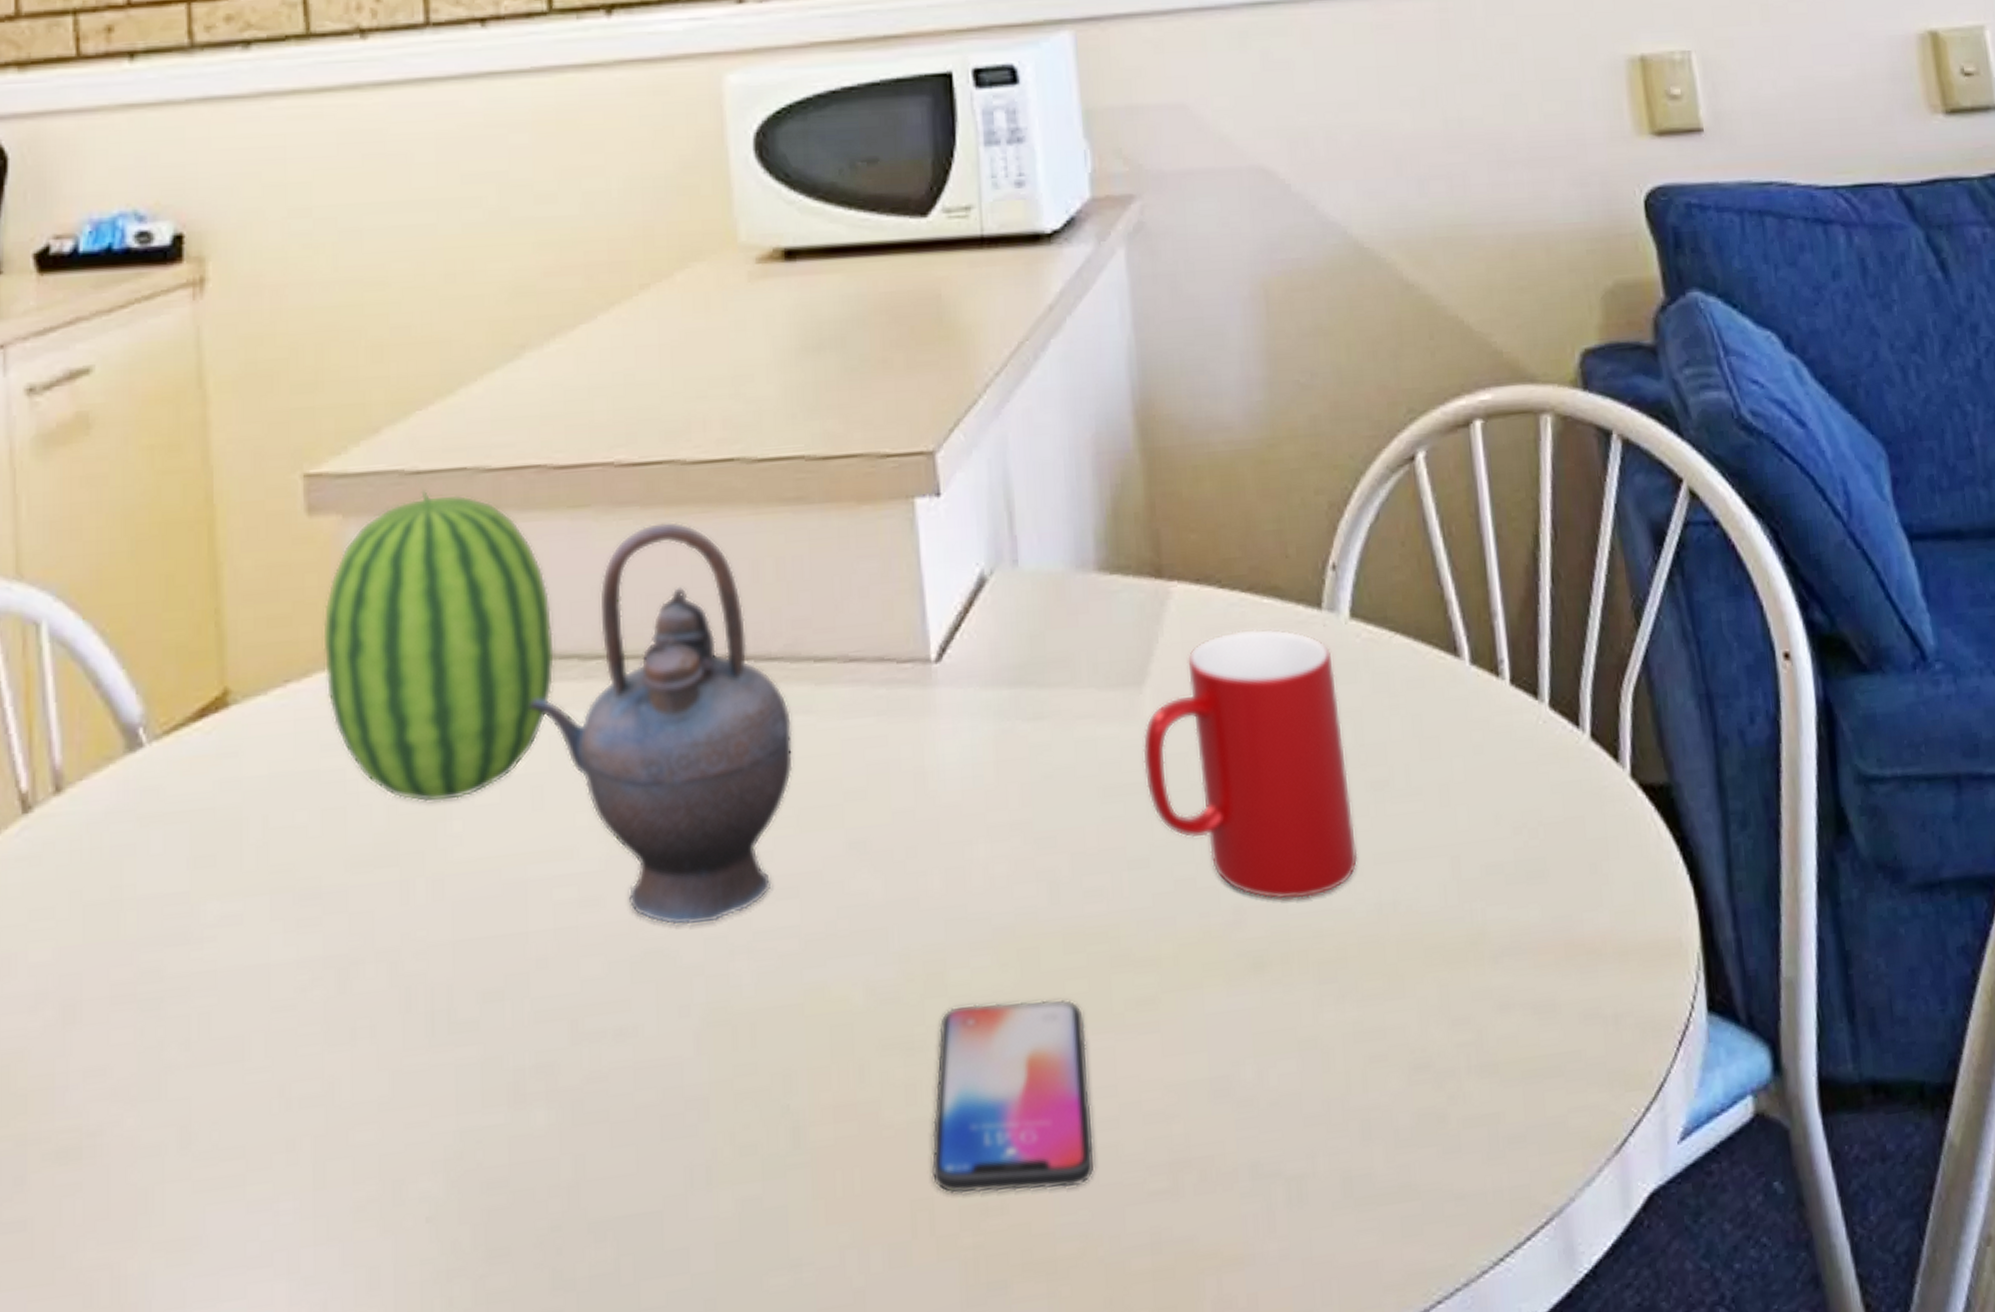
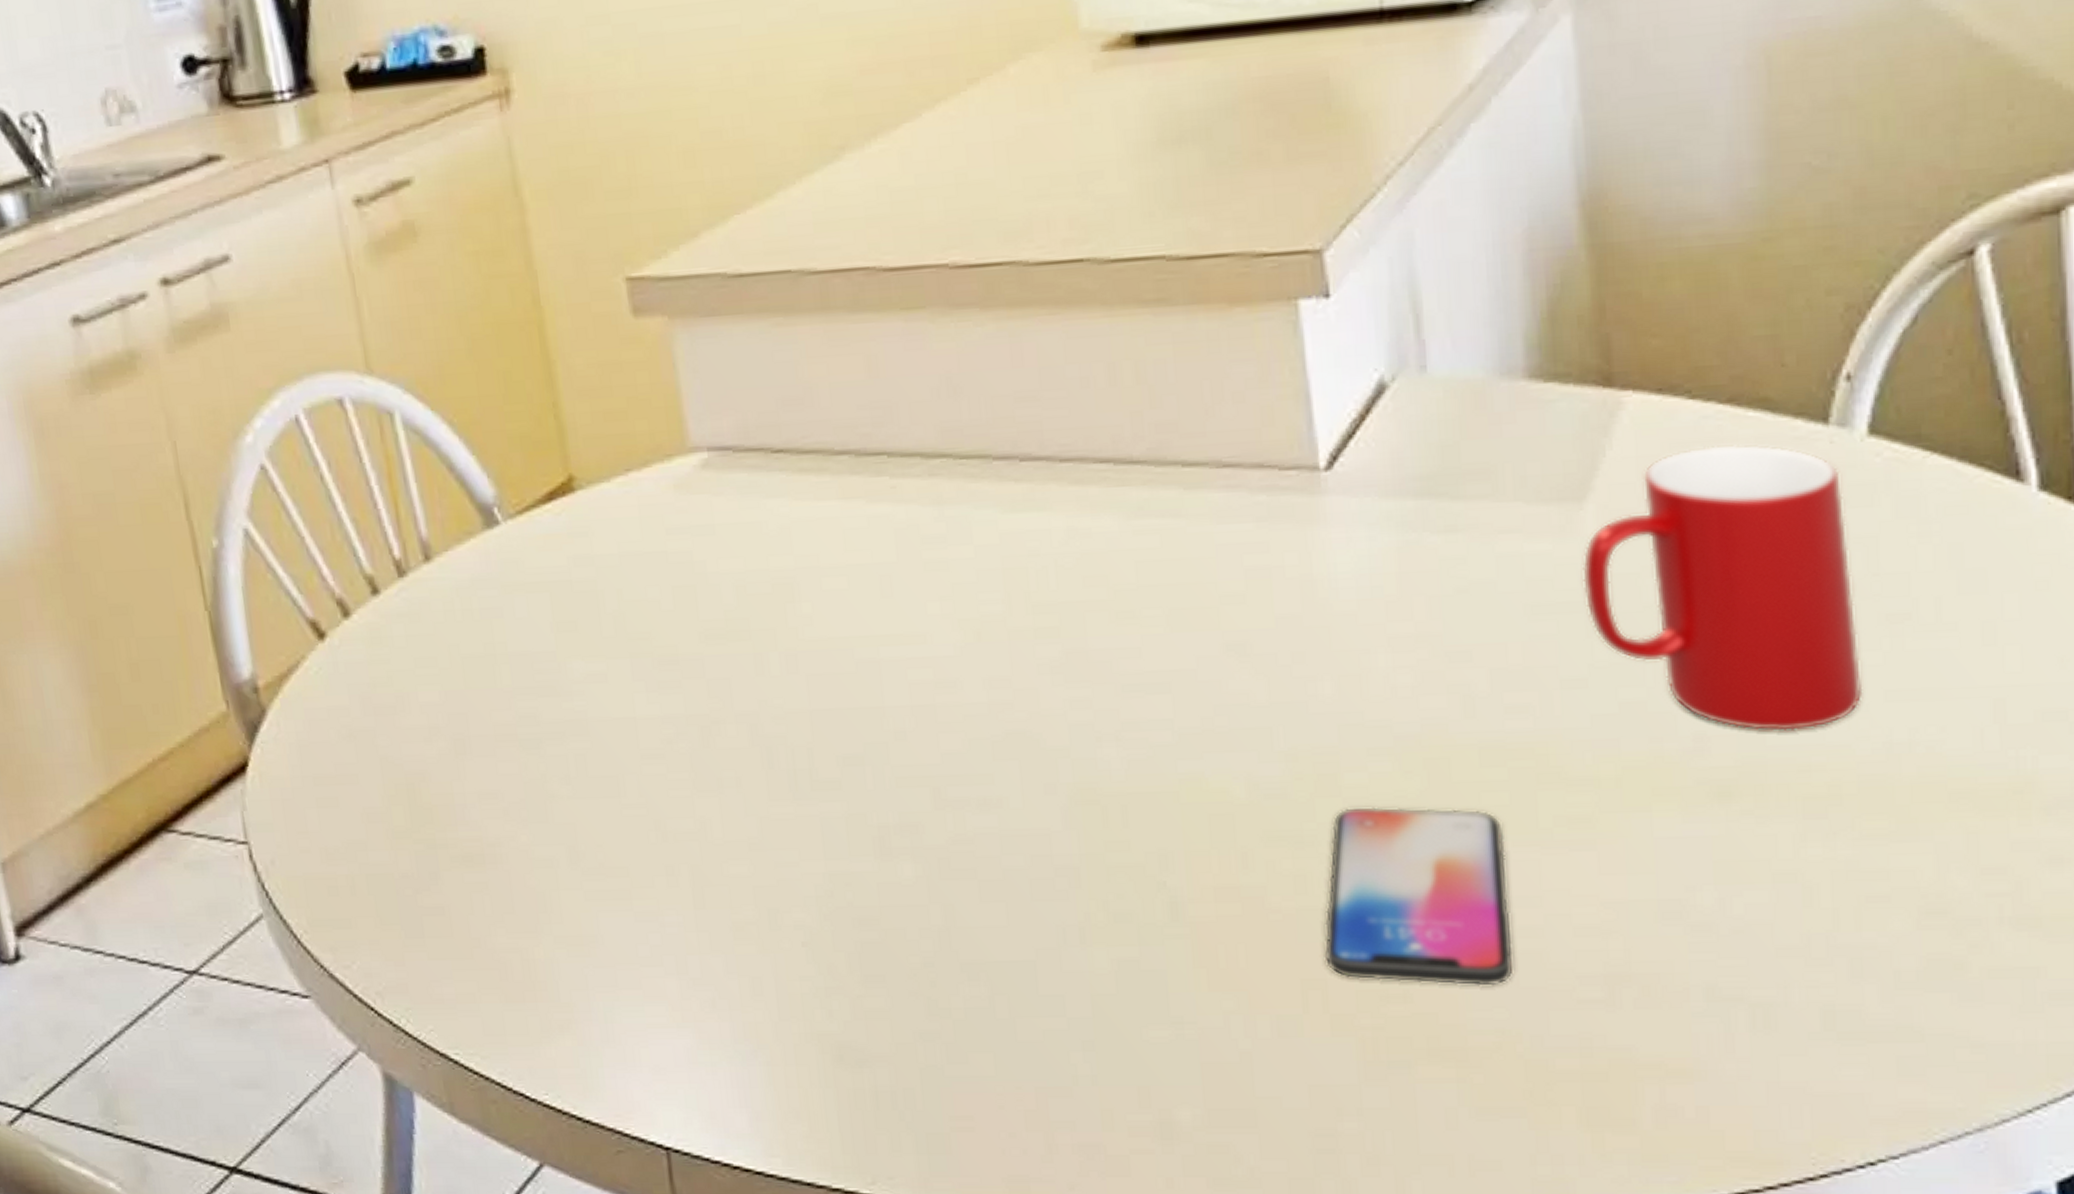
fruit: present [321,490,556,803] -> none [657,292,897,586]
teapot: present [529,521,794,926] -> none [872,323,1162,712]

